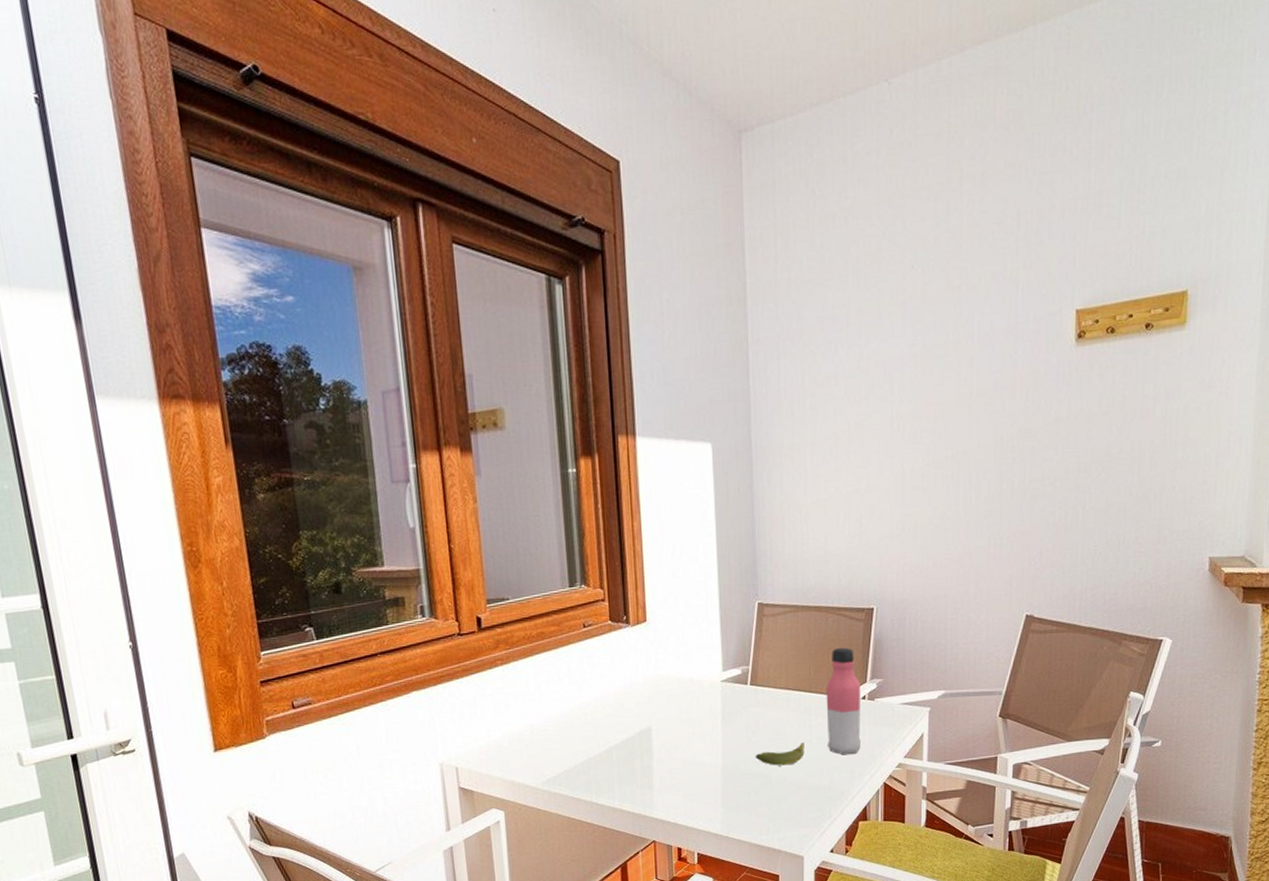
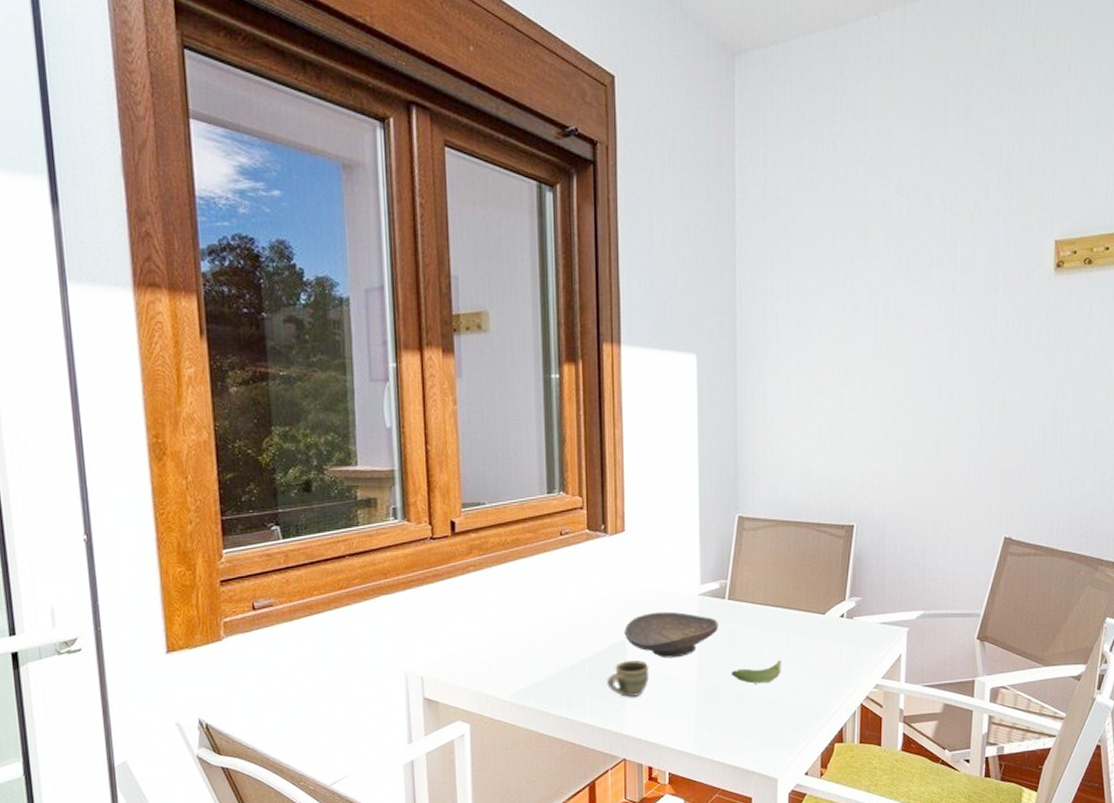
cup: none [635,746,676,782] -> present [607,660,650,697]
decorative bowl: none [649,698,741,744] -> present [624,611,718,658]
water bottle: present [826,647,862,755] -> none [804,564,839,675]

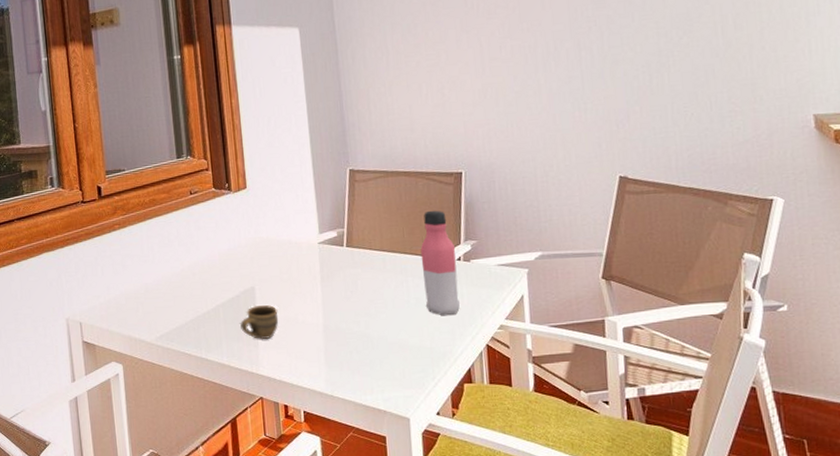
decorative bowl: present [624,611,718,658] -> none [252,259,339,303]
banana: present [731,660,781,684] -> none [355,303,404,326]
water bottle: none [804,564,839,675] -> present [420,210,461,316]

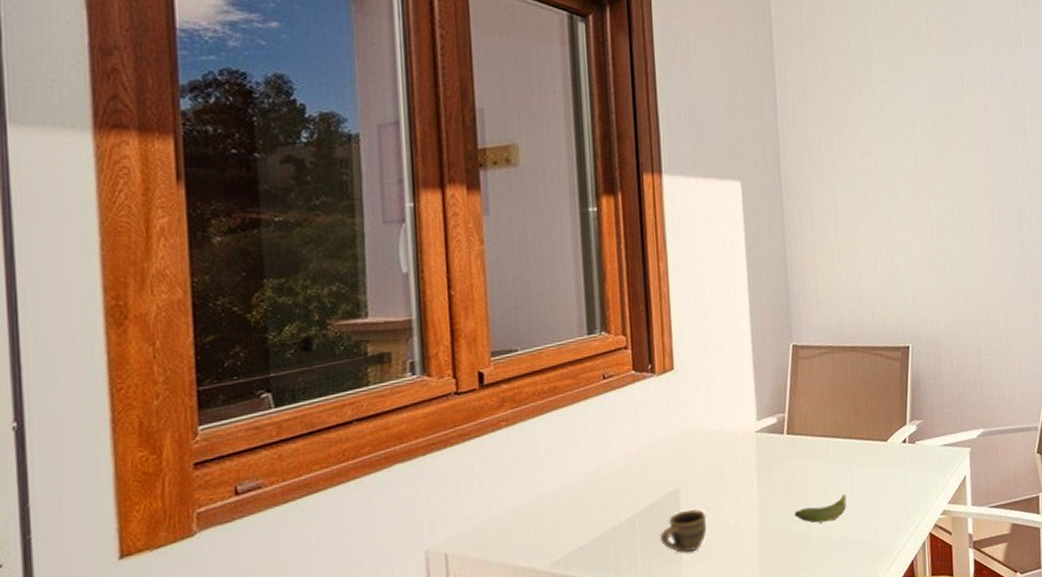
banana: none [355,303,404,326] -> present [794,495,847,524]
water bottle: present [420,210,461,316] -> none [865,388,905,506]

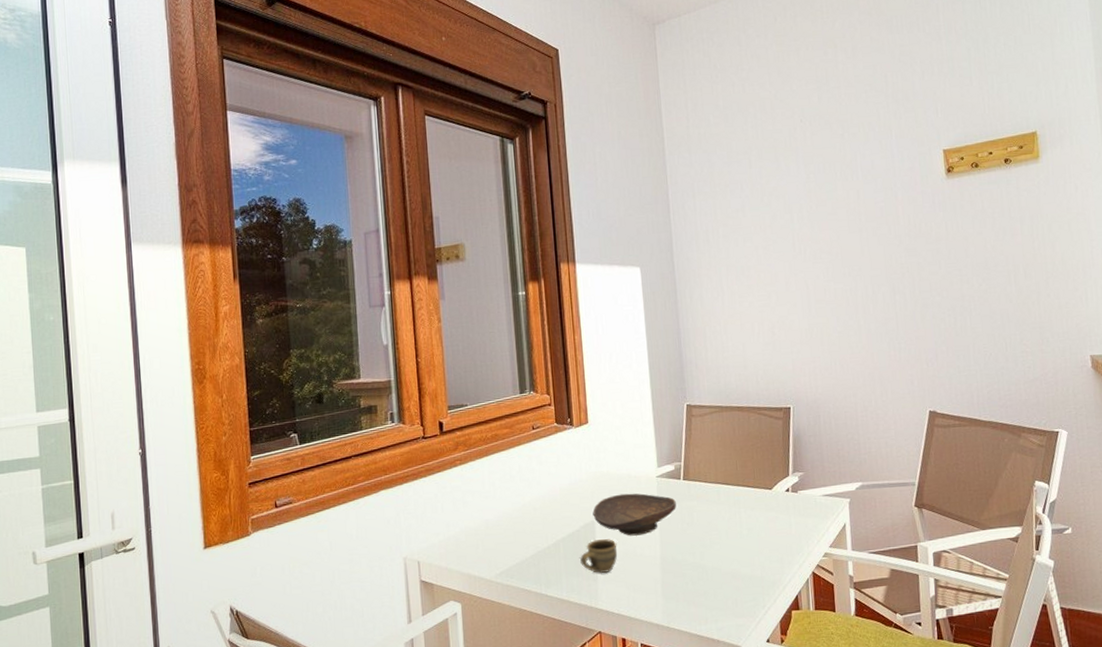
decorative bowl: none [677,452,778,505] -> present [593,493,676,536]
banana: present [794,495,847,524] -> none [690,534,737,557]

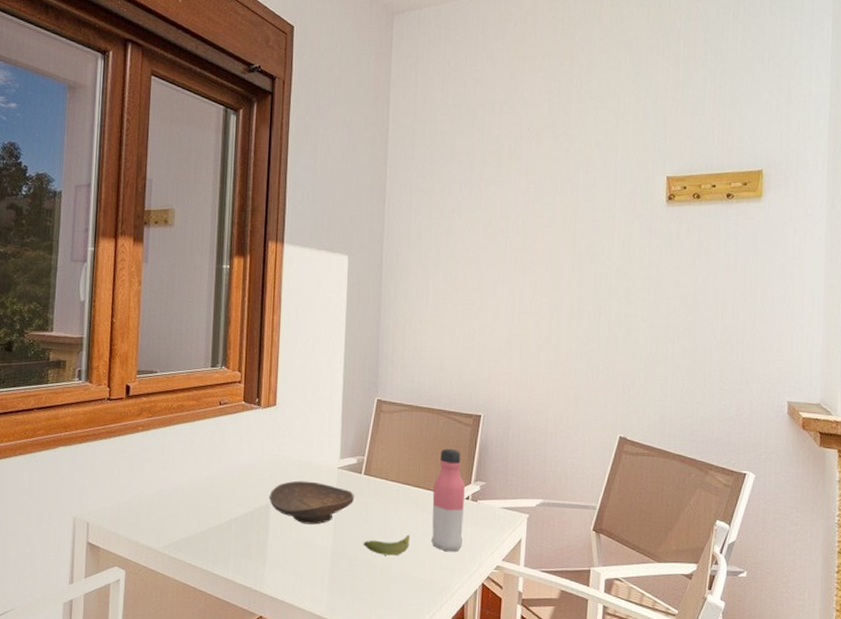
cup: present [580,539,618,573] -> none [251,524,290,558]
banana: none [690,534,737,557] -> present [363,535,410,556]
water bottle: none [752,443,789,546] -> present [430,448,465,552]

